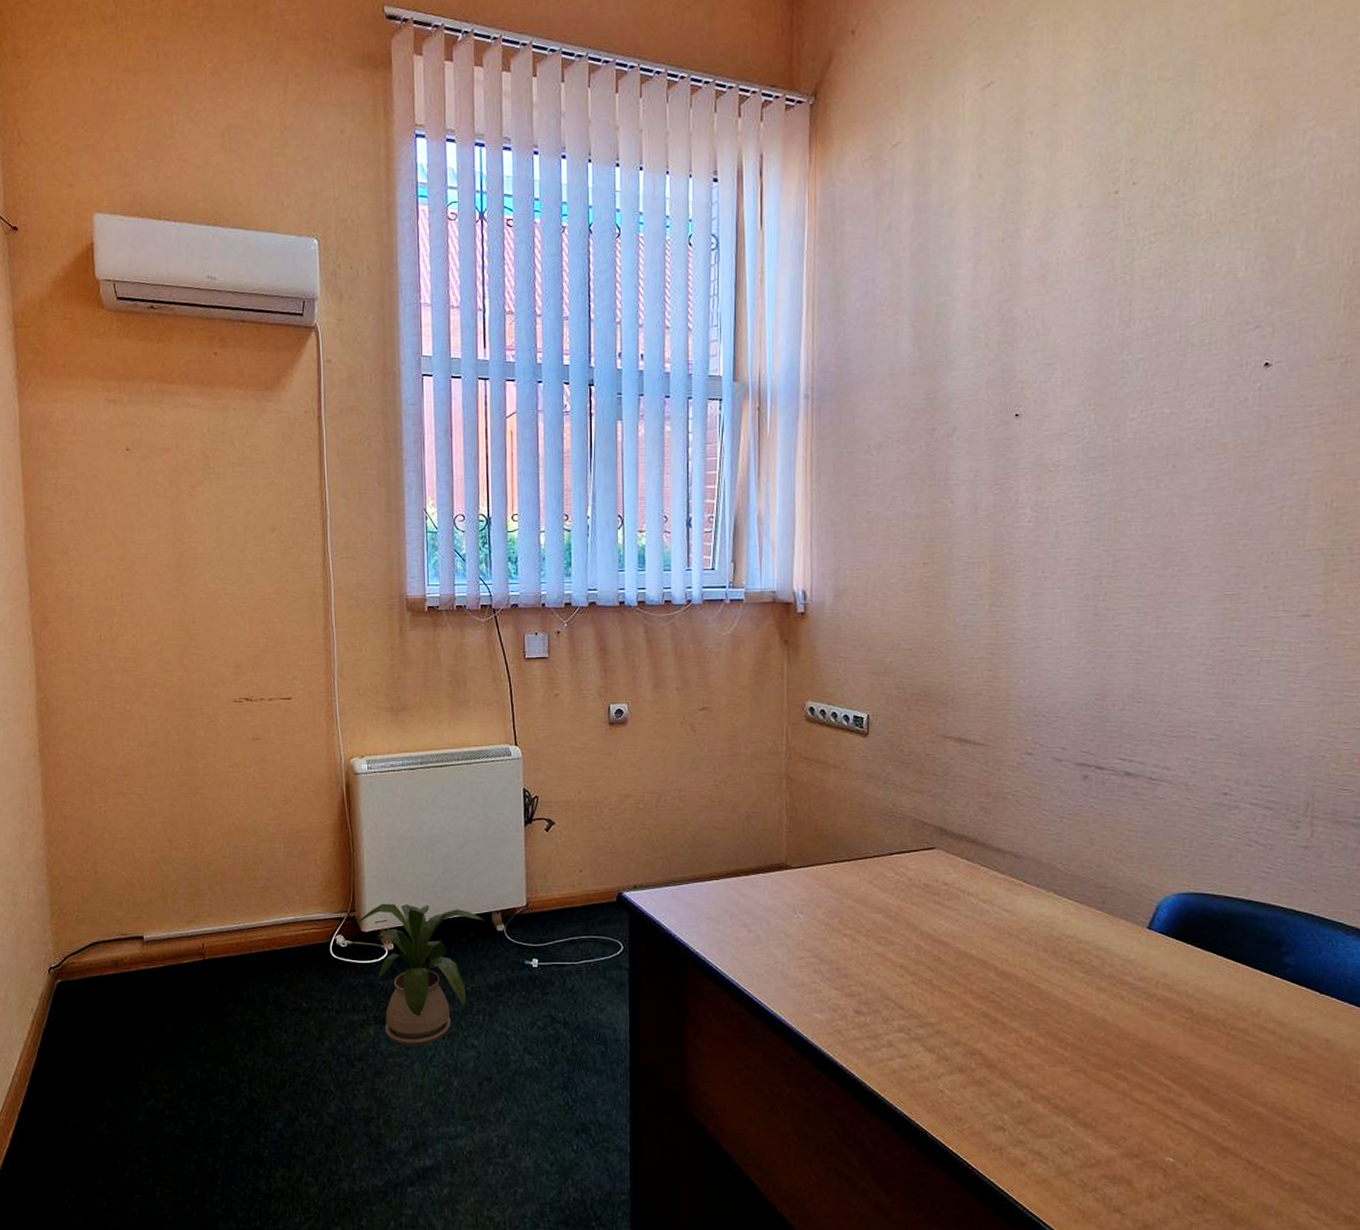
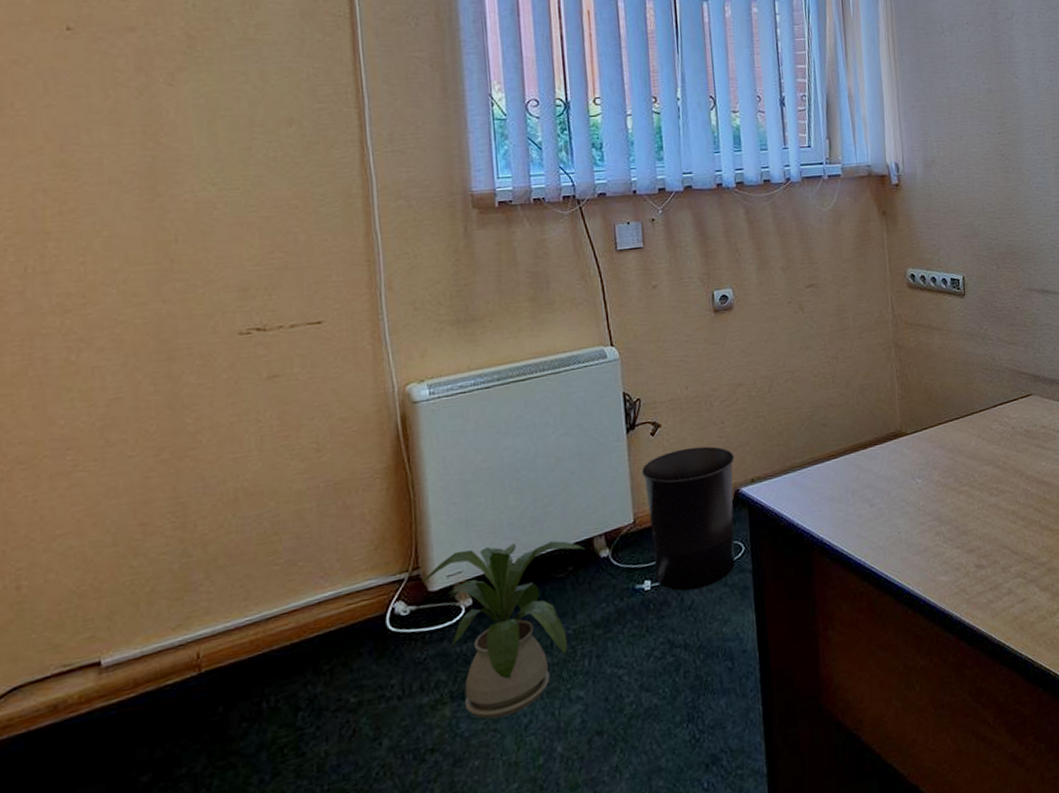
waste bin: none [536,847,619,975] -> present [642,446,735,591]

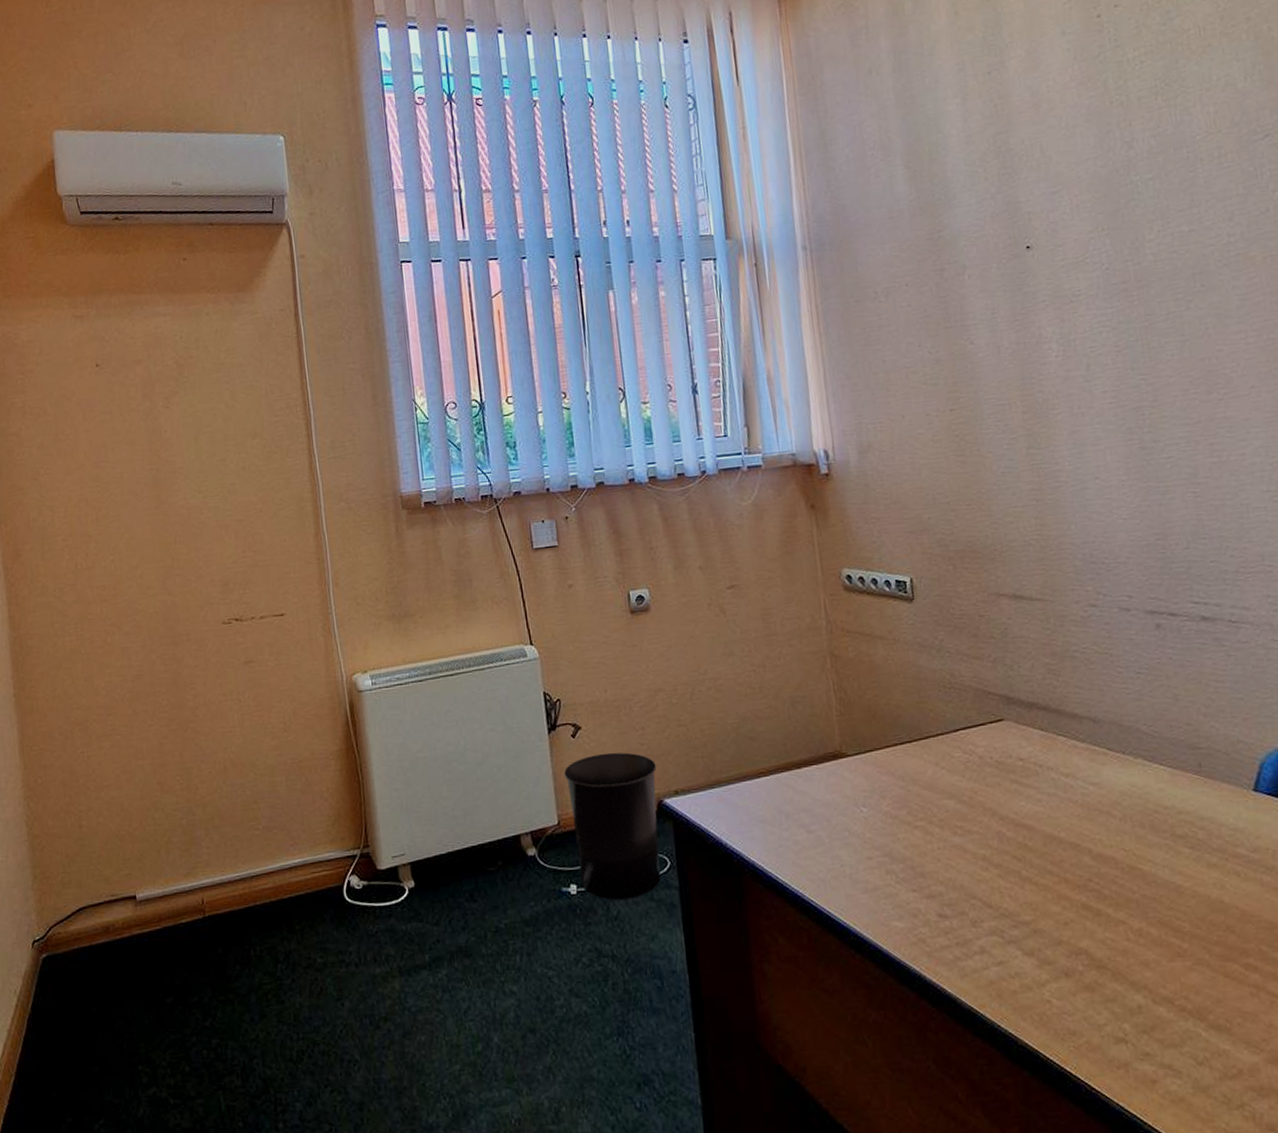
house plant: present [421,541,584,720] -> none [371,832,512,999]

